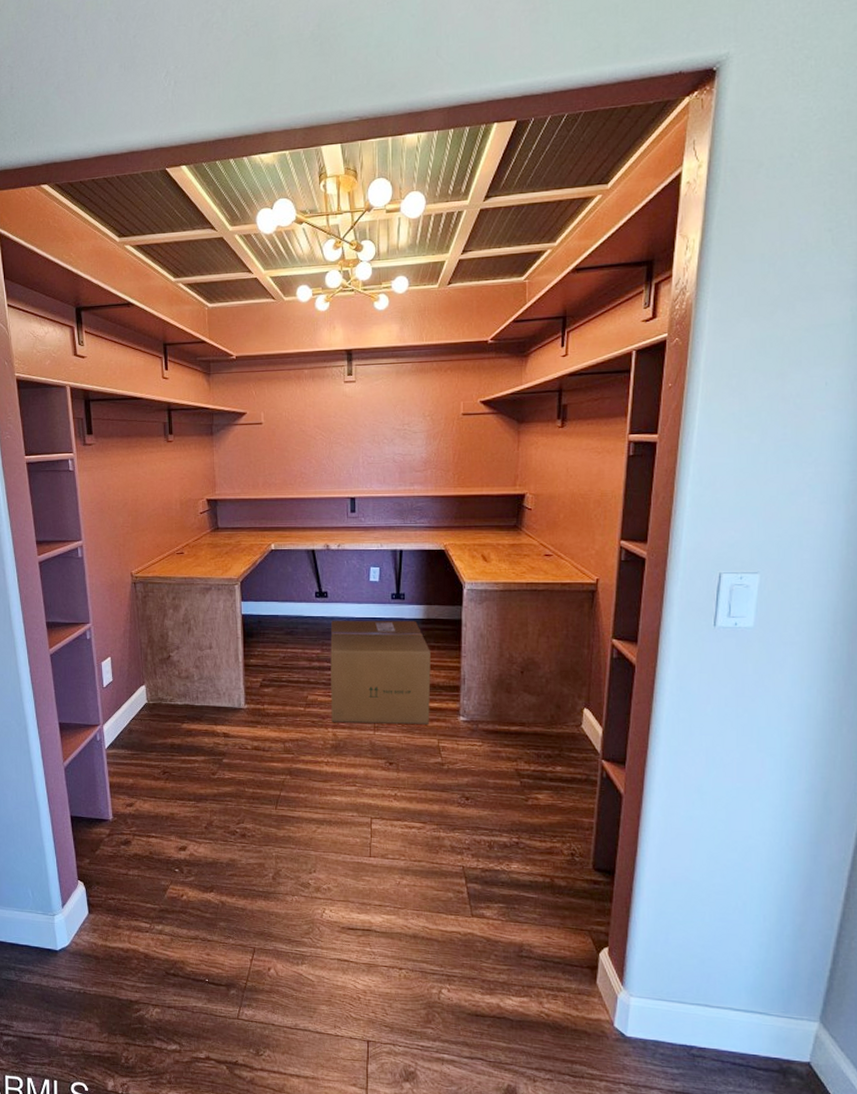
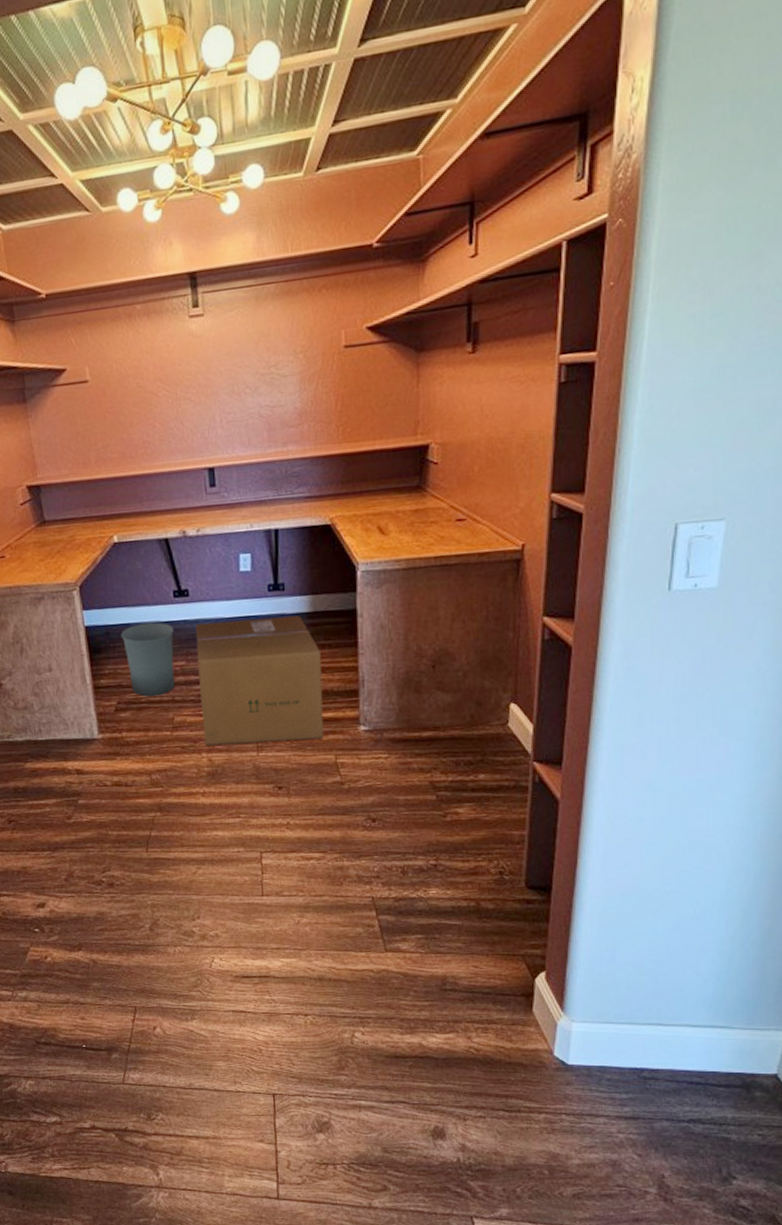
waste bin: none [270,616,313,677] -> present [121,622,176,697]

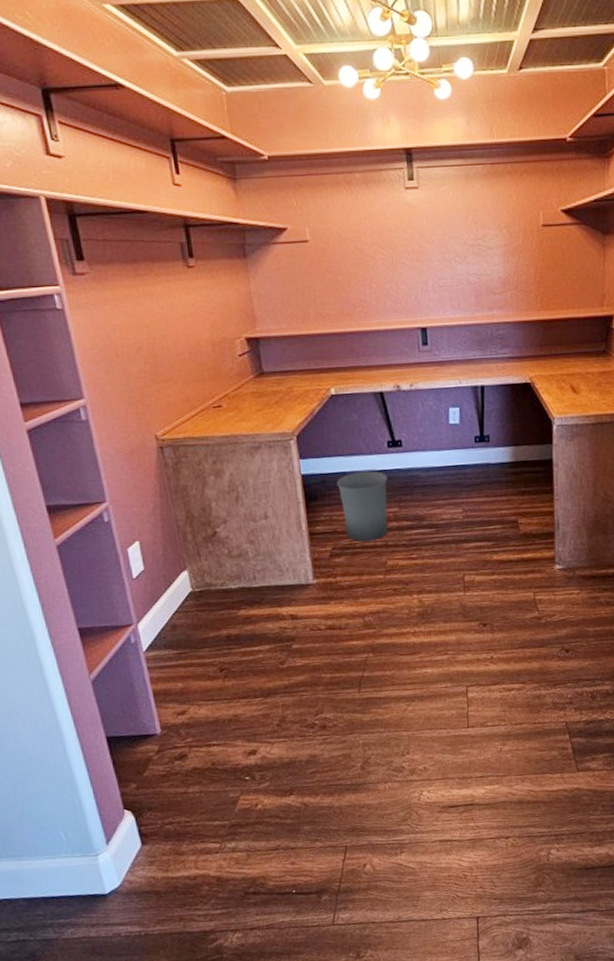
box: present [196,616,324,746] -> none [408,465,524,587]

